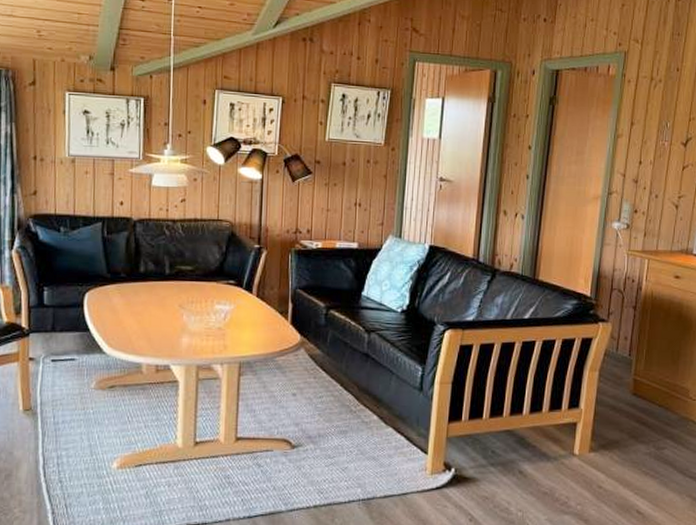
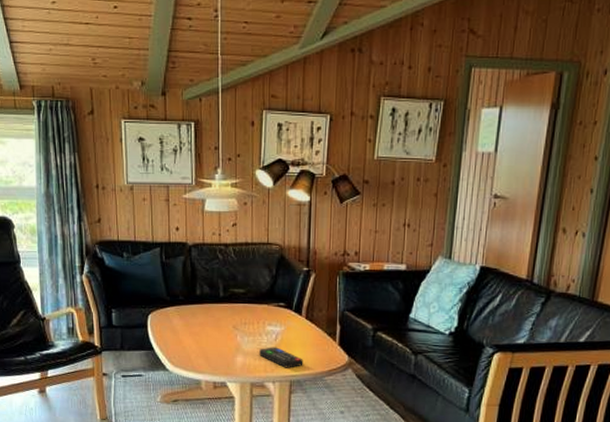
remote control: none [207,326,254,349] -> present [259,347,303,368]

